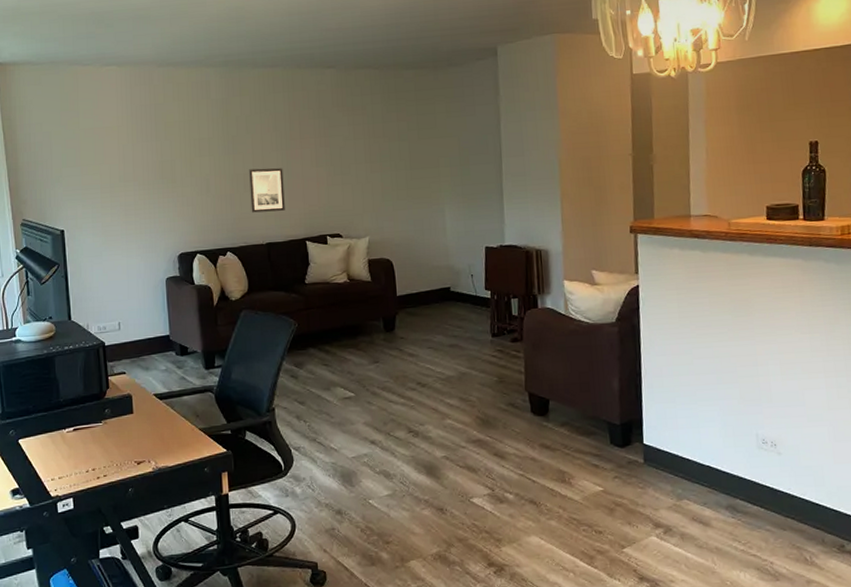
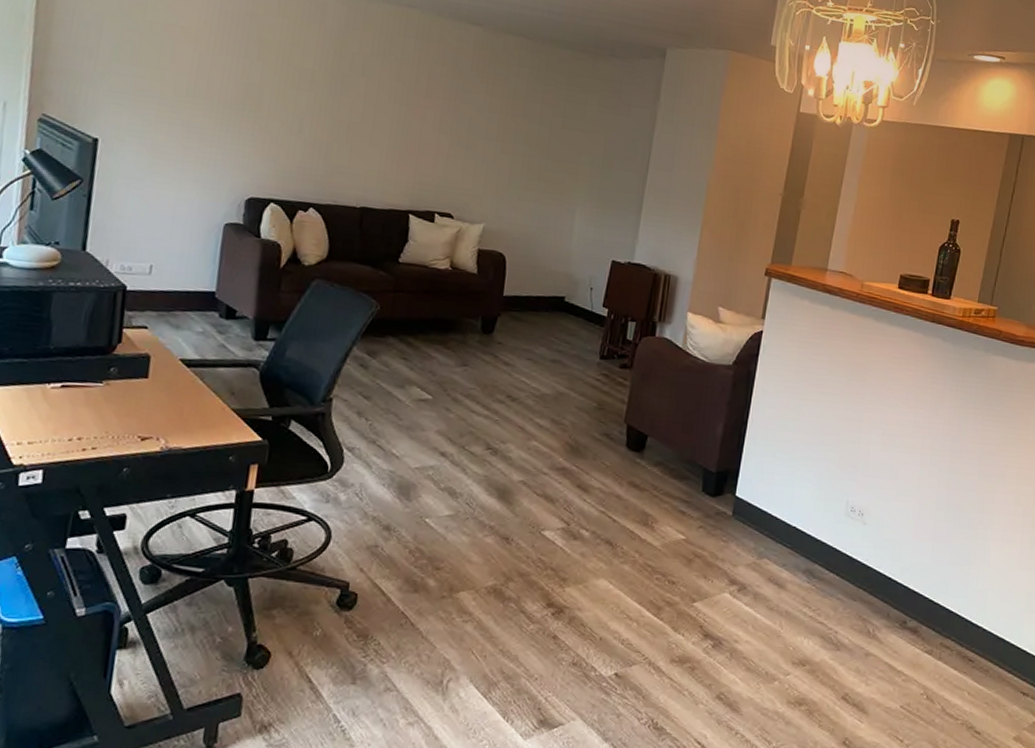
wall art: present [249,168,285,213] -> none [349,117,398,174]

